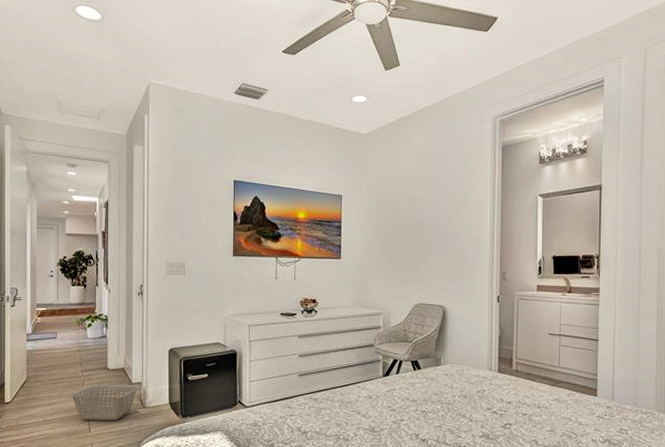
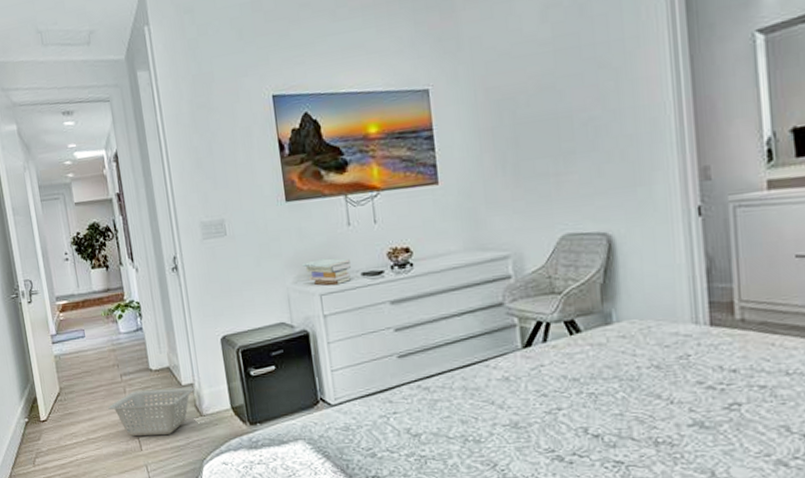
books: none [239,300,274,320] -> present [302,258,351,286]

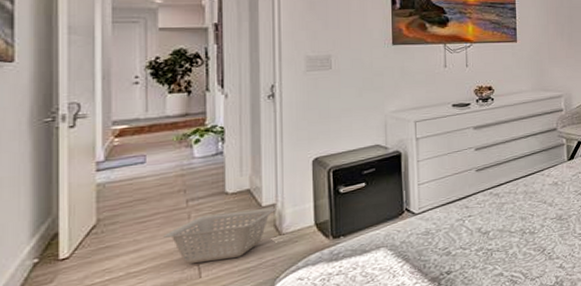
books: present [302,258,351,286] -> none [401,92,444,114]

